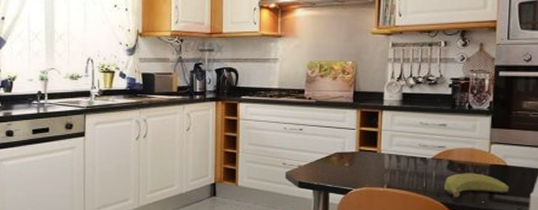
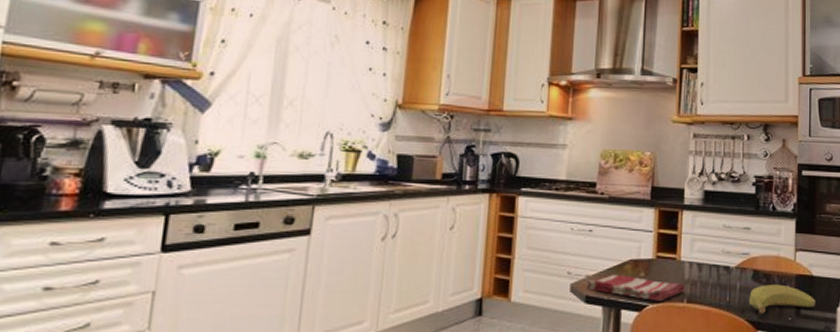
dish towel: none [298,165,385,187] -> present [586,274,686,302]

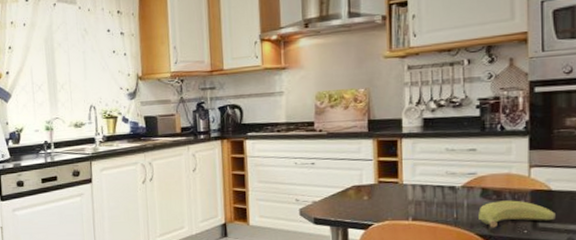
dish towel: present [586,274,686,302] -> none [313,199,410,221]

